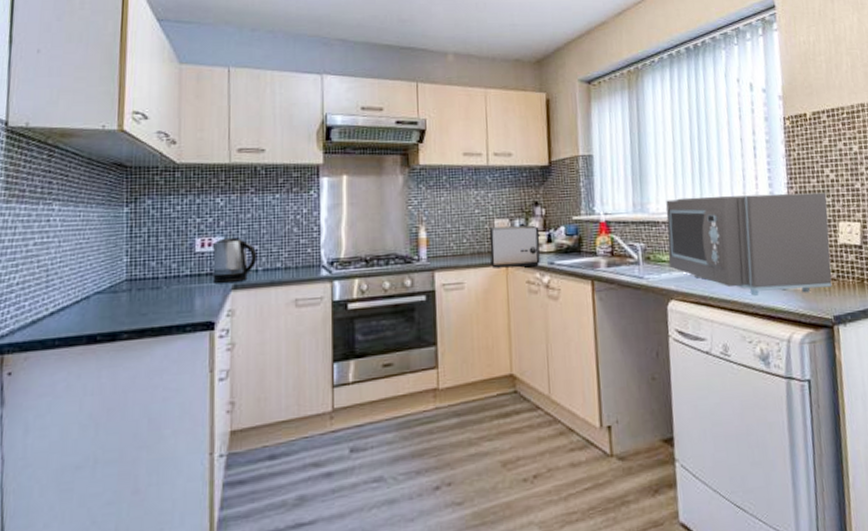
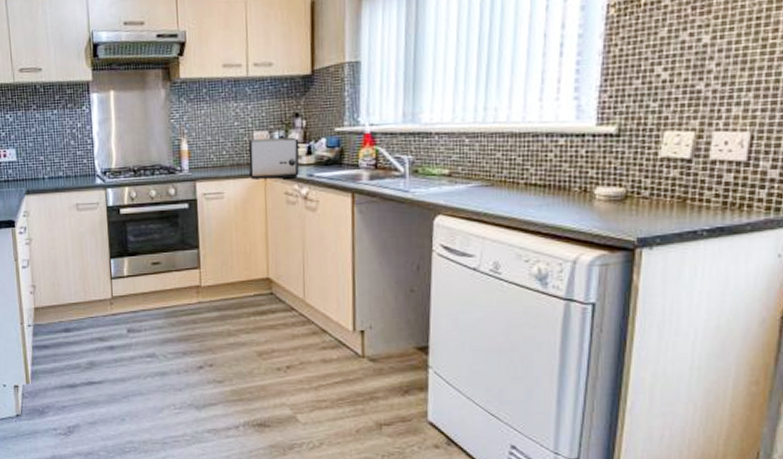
kettle: present [211,237,258,285] -> none [6,149,43,190]
microwave: present [666,192,833,296] -> none [439,96,653,213]

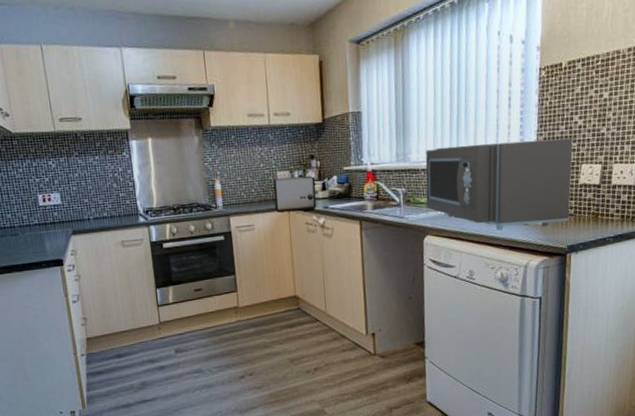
microwave: none [439,96,653,213] -> present [425,138,573,231]

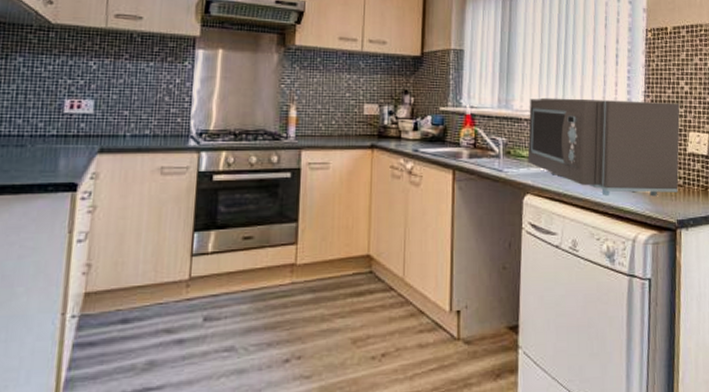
toaster: present [273,175,317,213] -> none [357,110,408,153]

